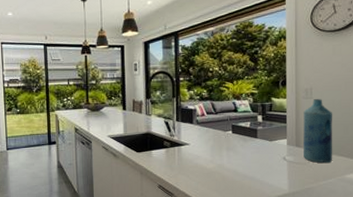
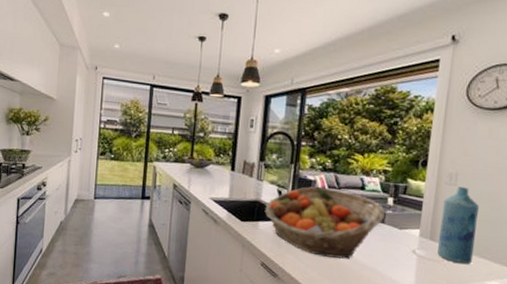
fruit basket: none [156,114,256,174] -> present [264,186,385,260]

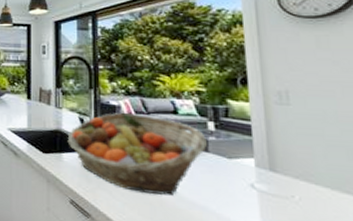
bottle: present [437,187,480,265] -> none [277,106,333,202]

